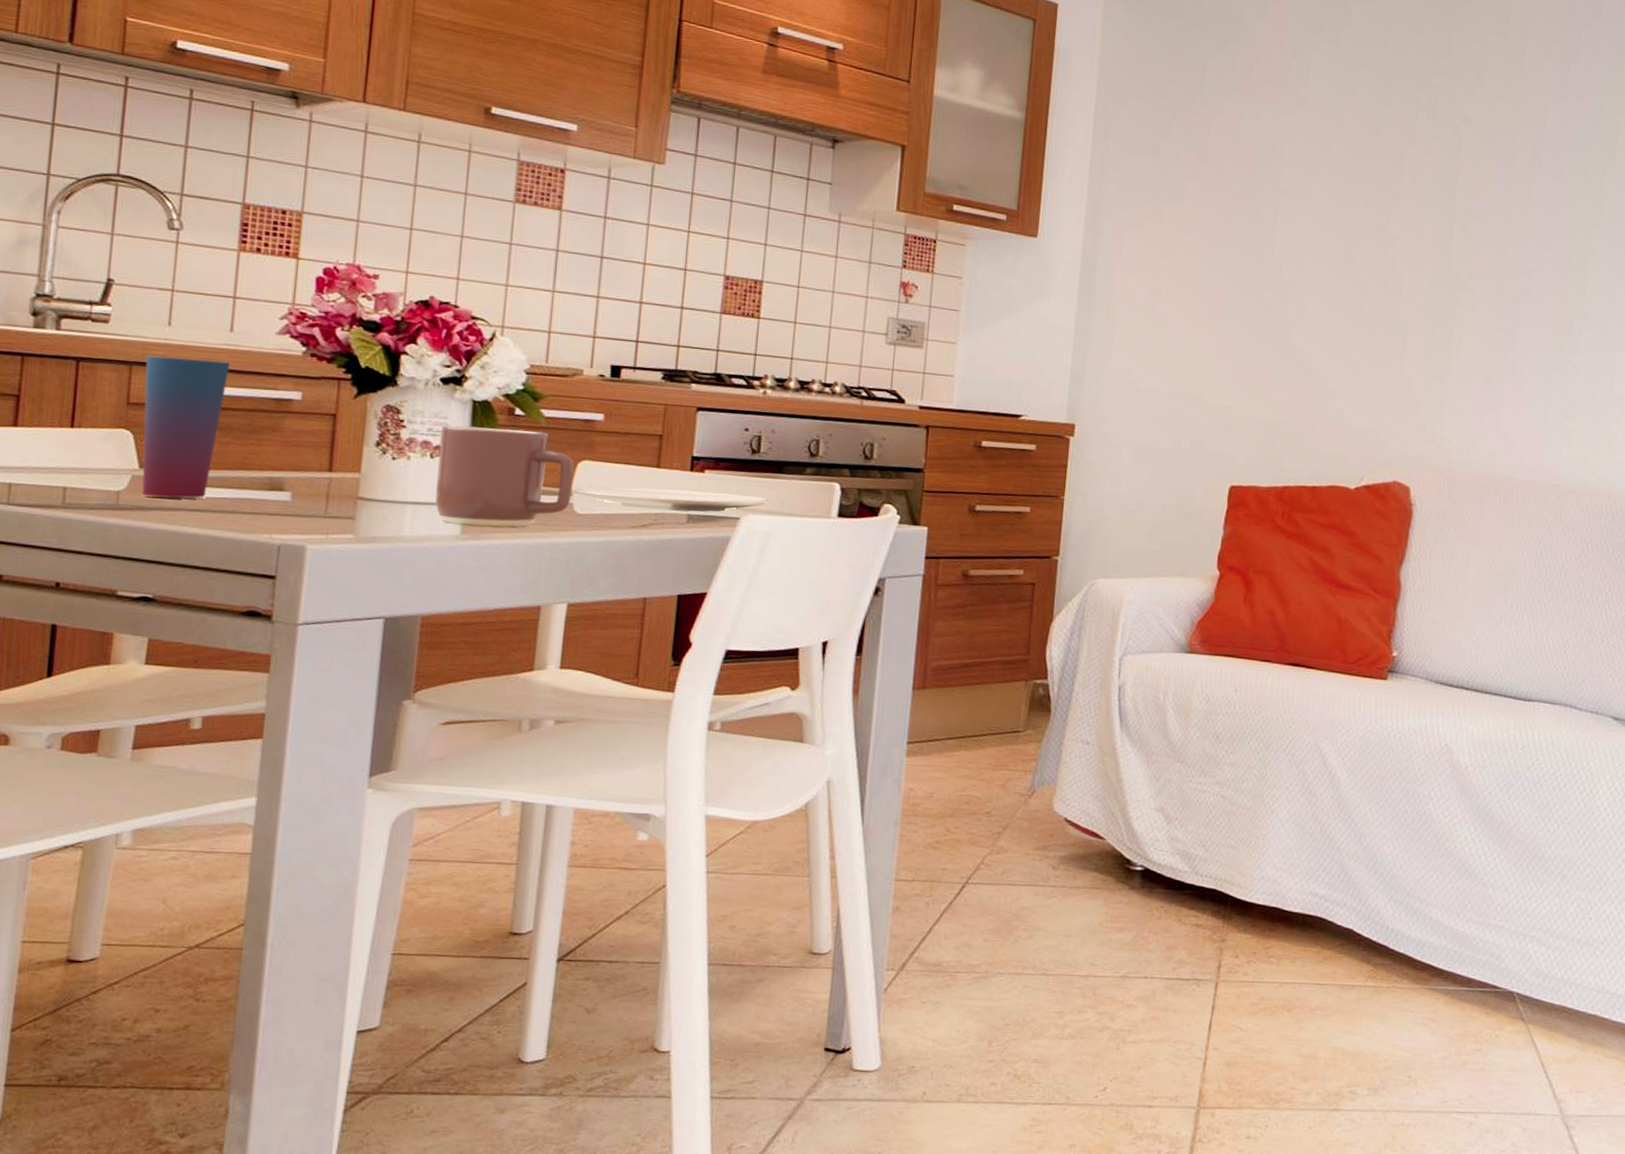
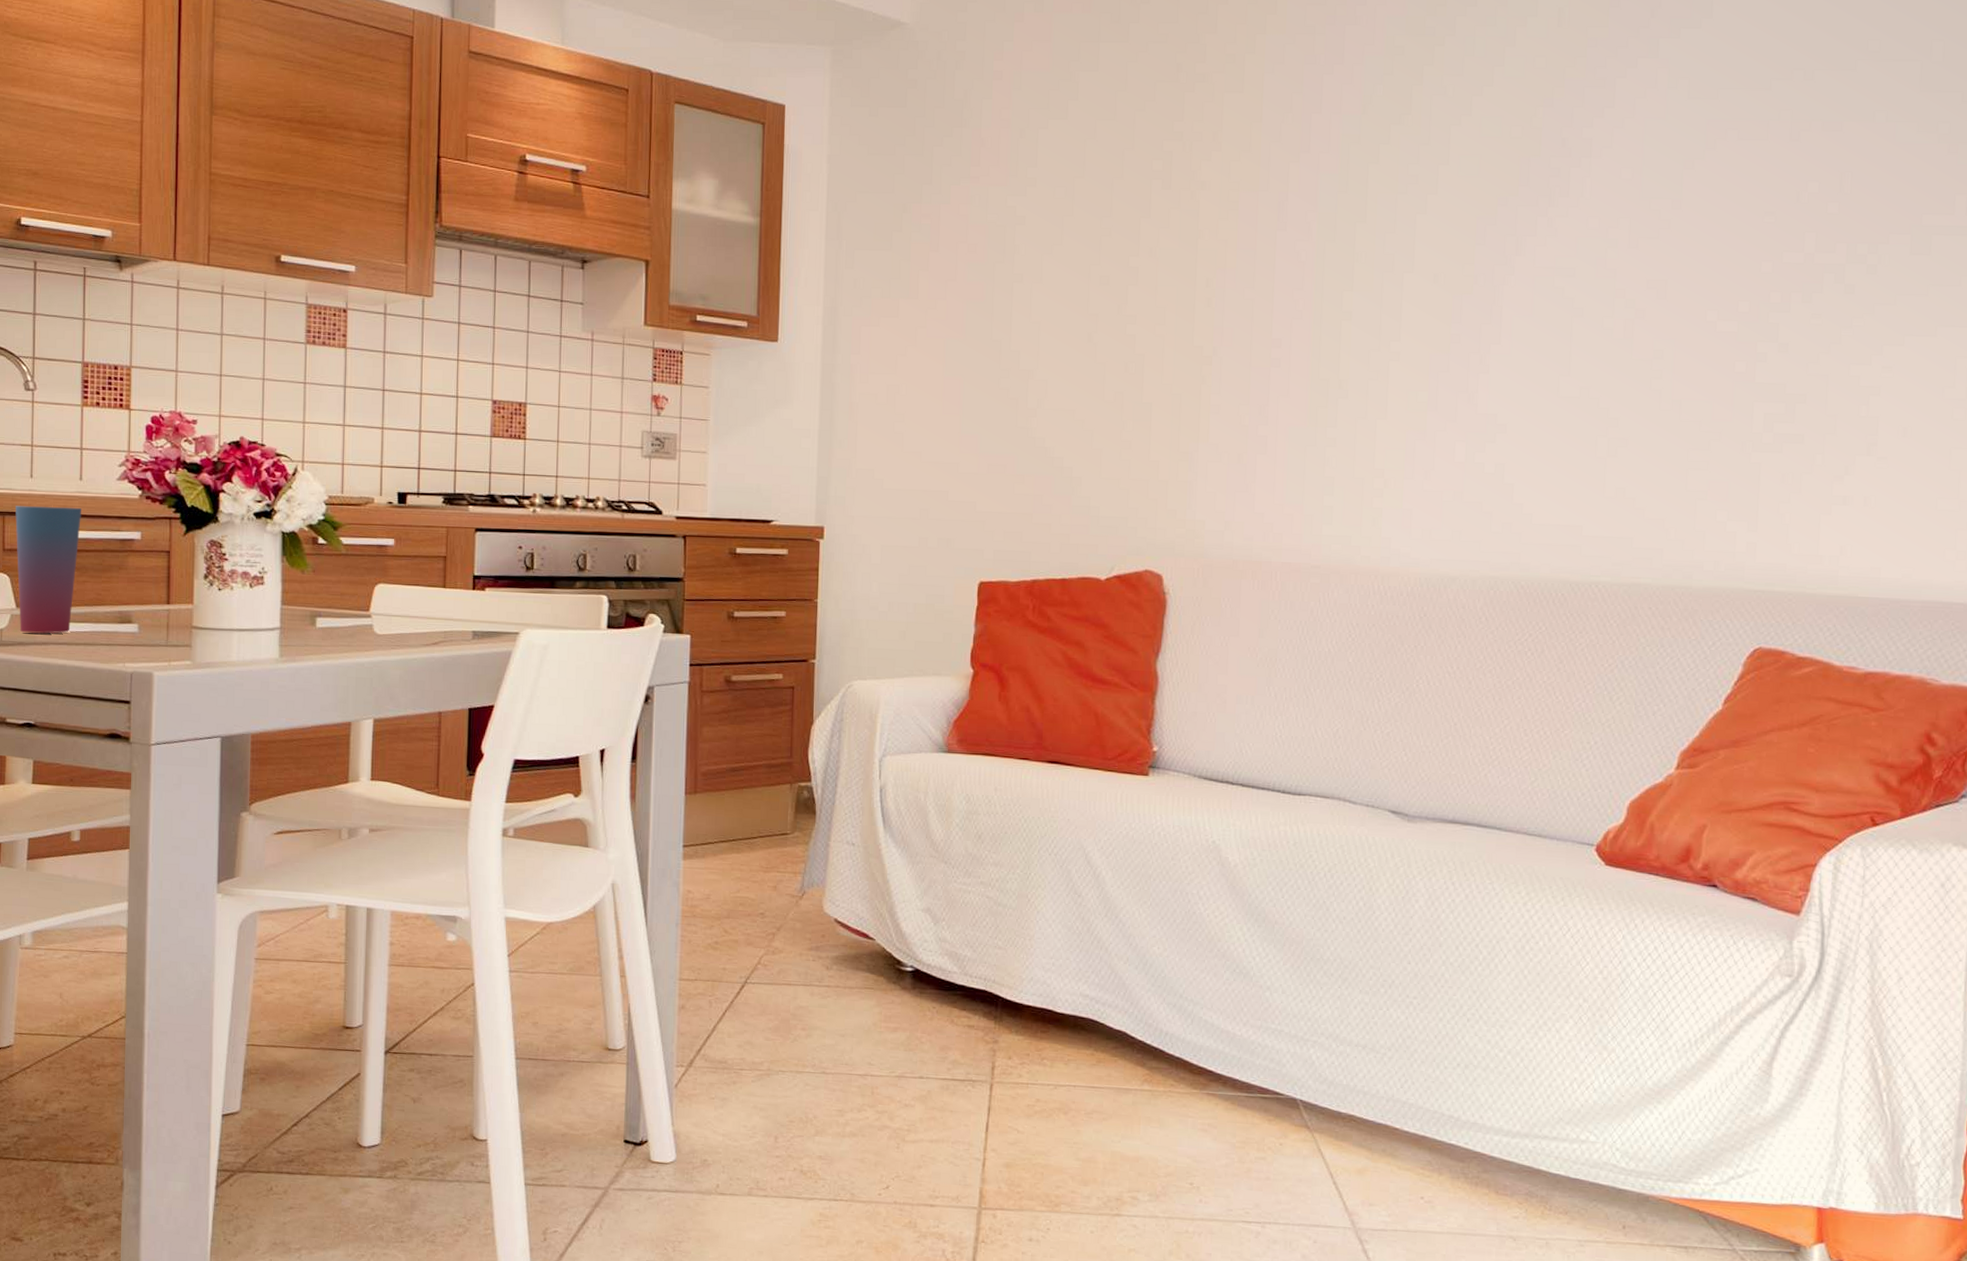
mug: present [435,425,575,527] -> none [256,556,372,650]
plate: present [576,487,769,512] -> none [375,607,544,629]

